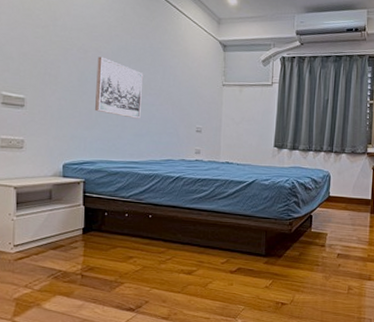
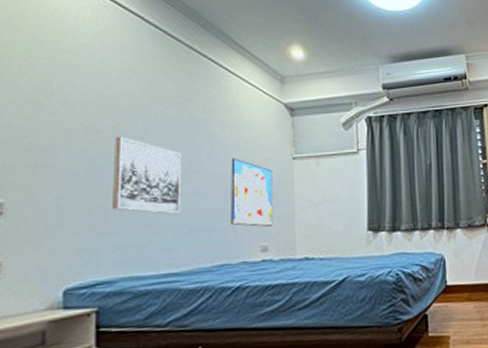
wall art: none [175,81,207,135] -> present [231,158,273,227]

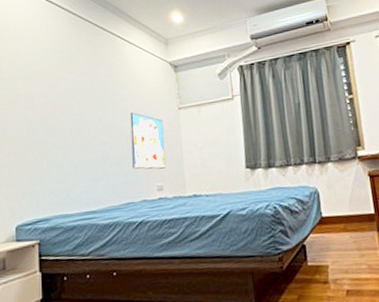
wall art: present [113,136,183,214] -> none [45,102,94,163]

